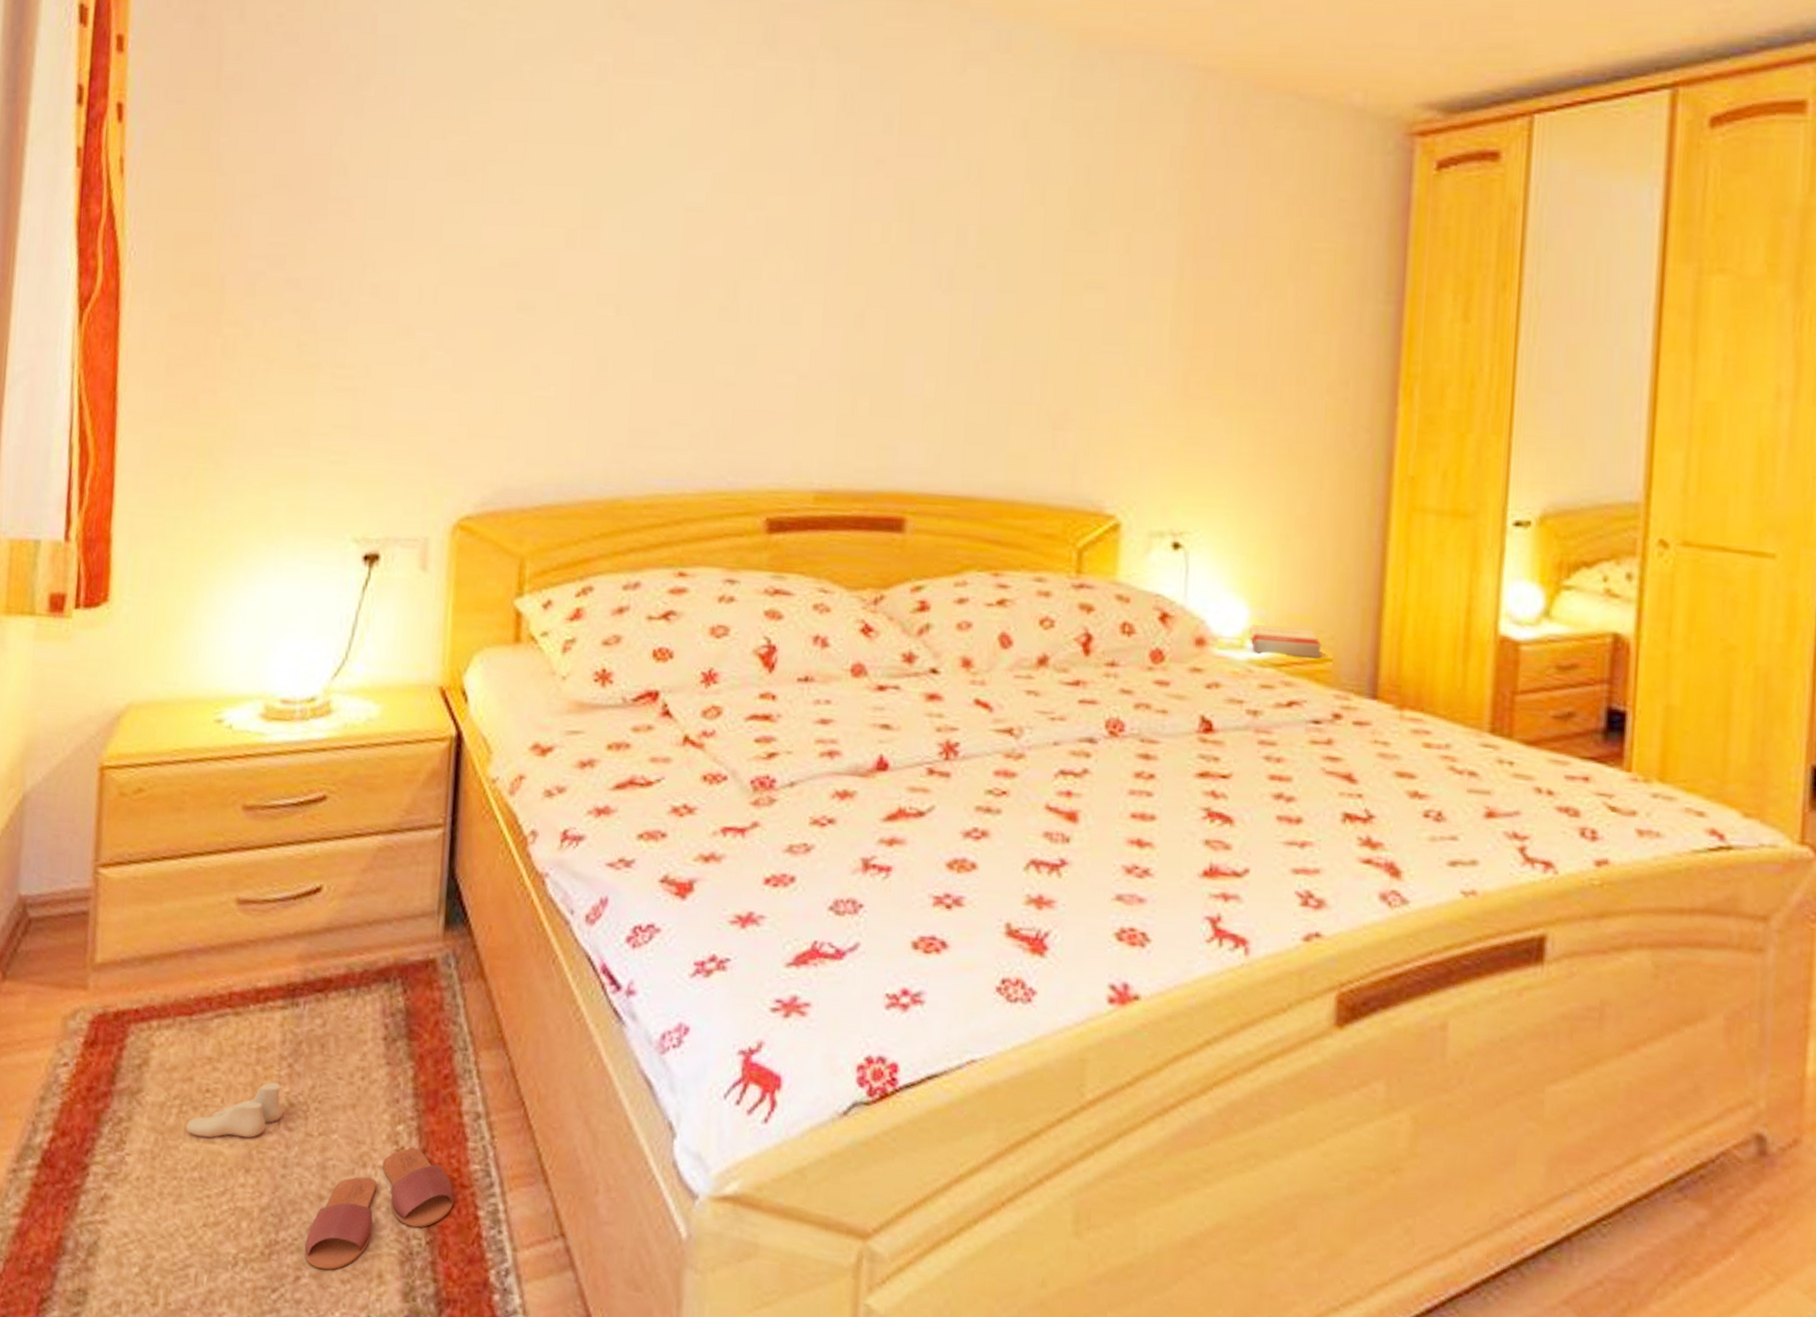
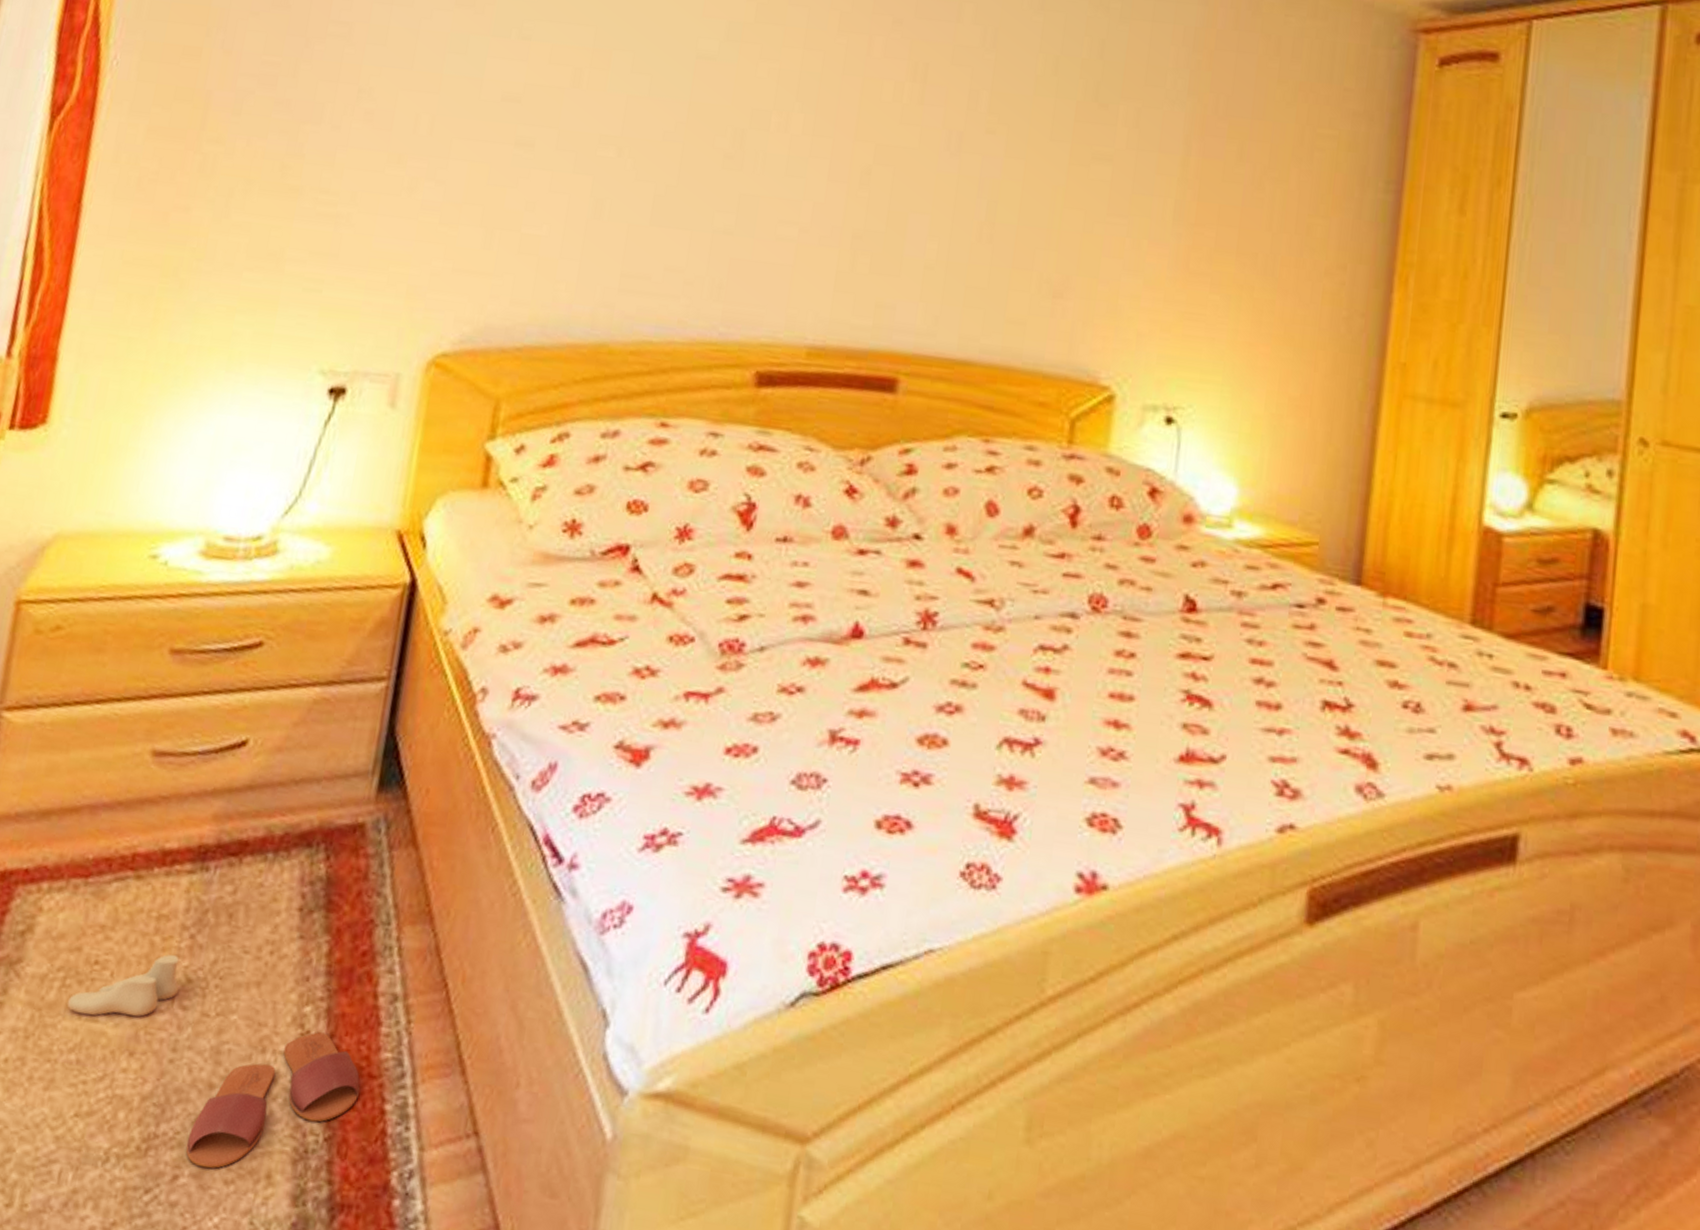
book: present [1249,625,1322,657] -> none [1237,504,1309,540]

